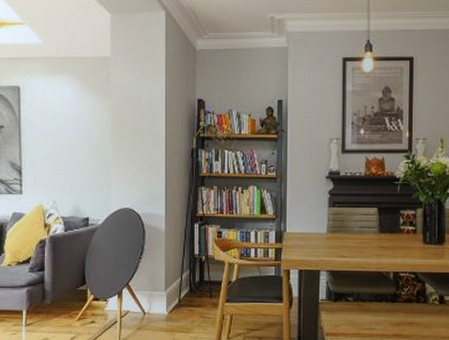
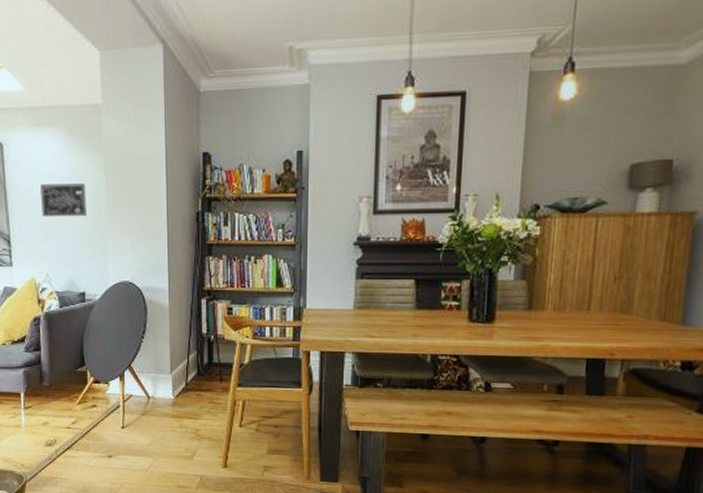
wall art: none [52,123,93,151] -> present [40,183,87,217]

